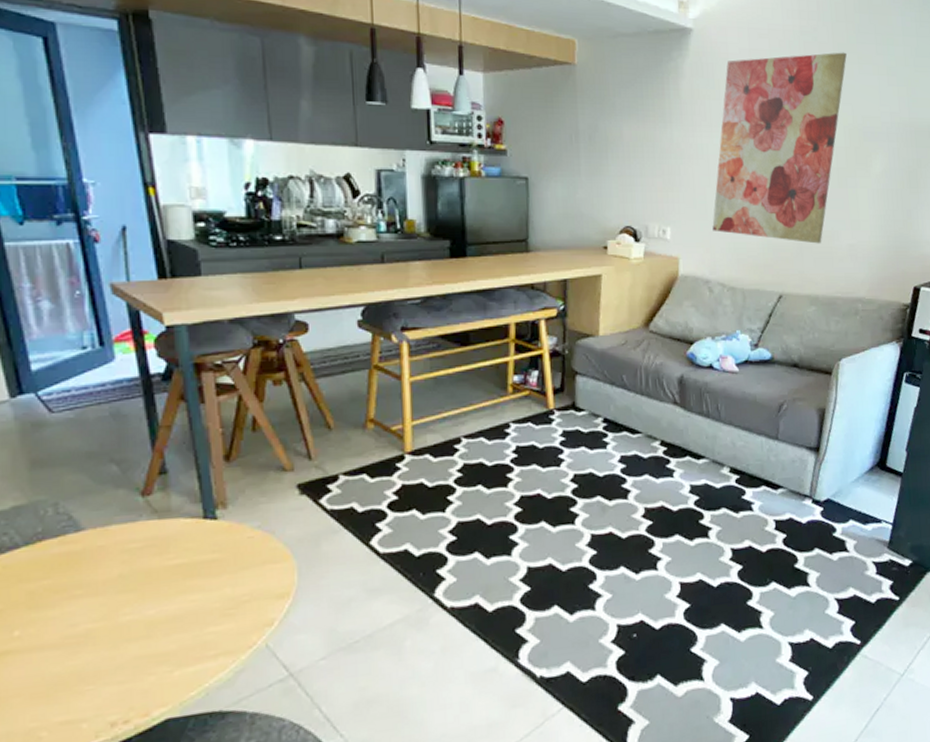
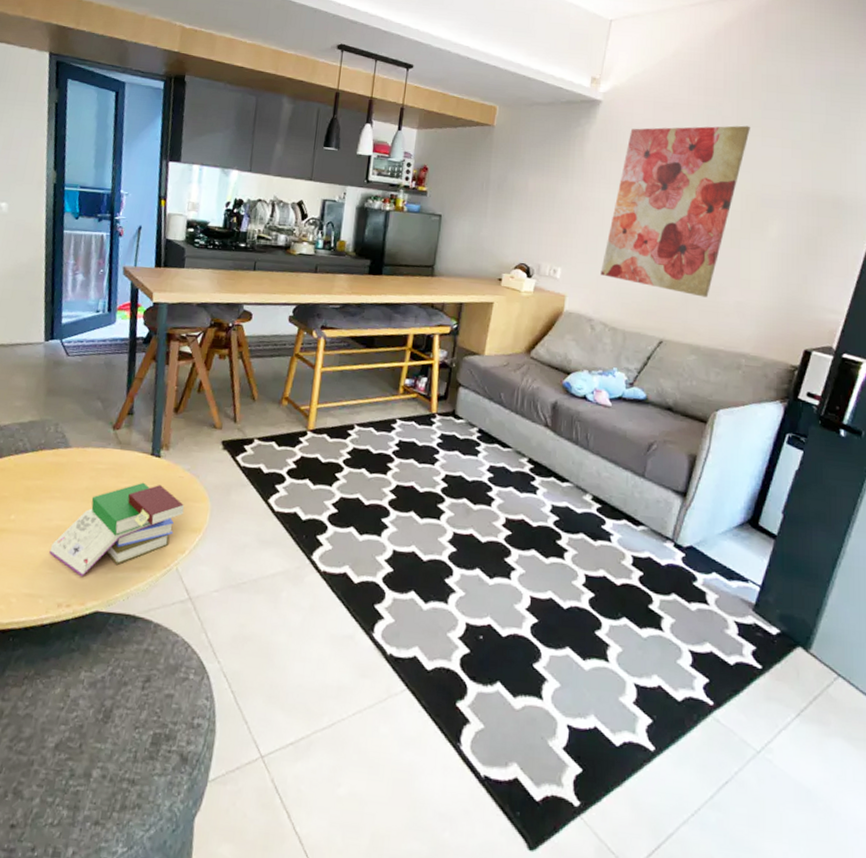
book: none [83,552,263,684] -> present [49,482,185,577]

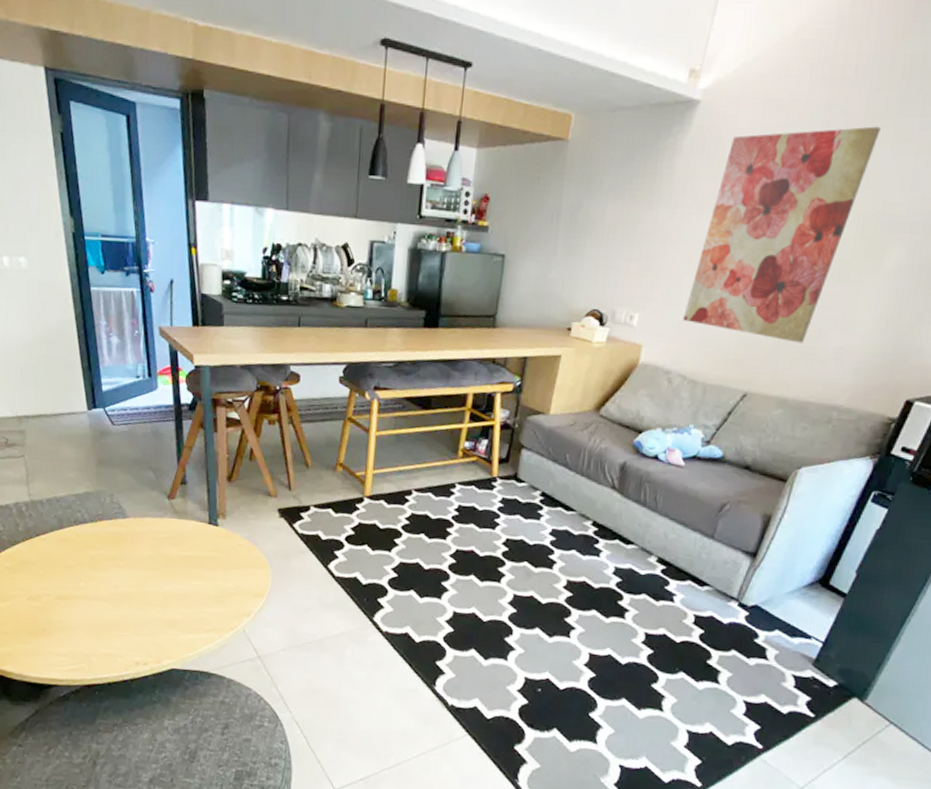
book: present [49,482,185,577] -> none [121,550,246,639]

